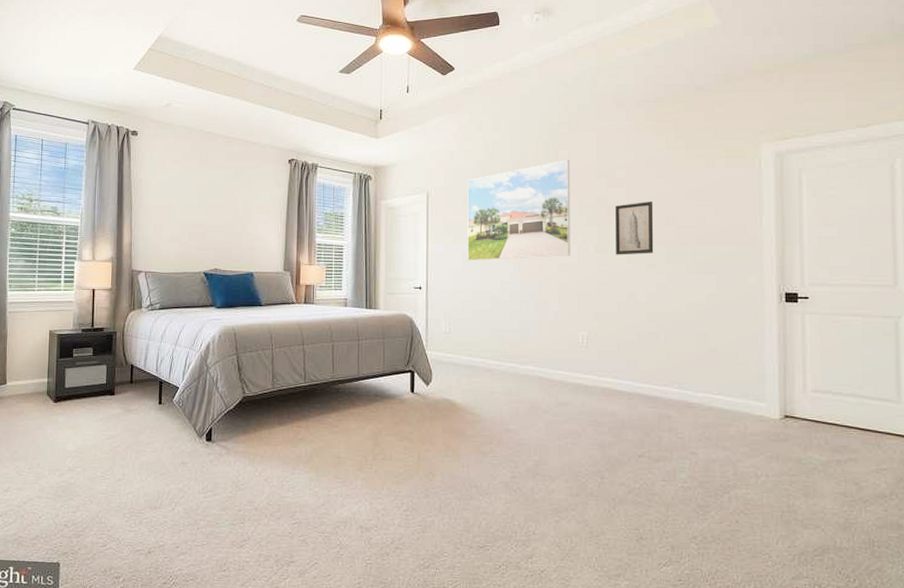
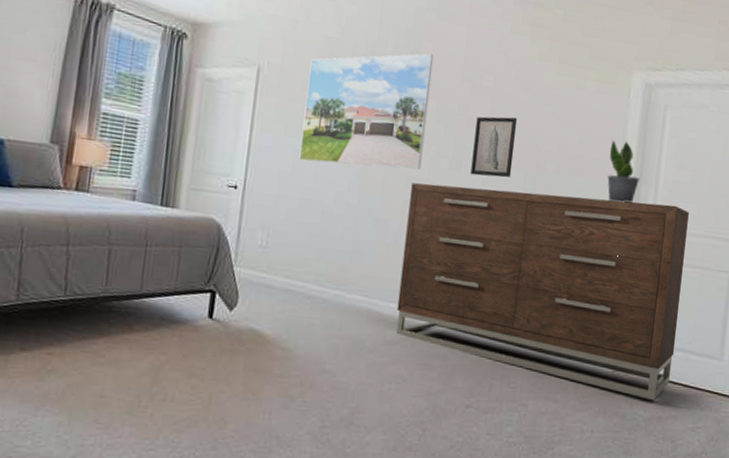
dresser: none [564,259,845,445] -> present [396,183,689,401]
potted plant: none [747,207,782,263] -> present [607,140,639,203]

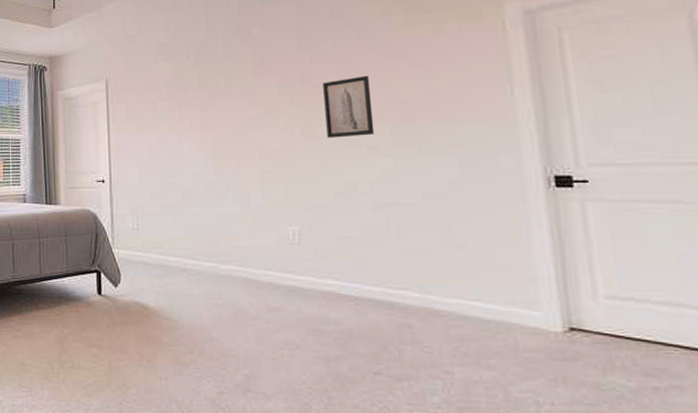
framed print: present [299,53,434,169] -> none [150,35,272,151]
dresser: present [396,183,689,401] -> none [266,134,659,367]
potted plant: present [607,140,639,203] -> none [493,74,544,141]

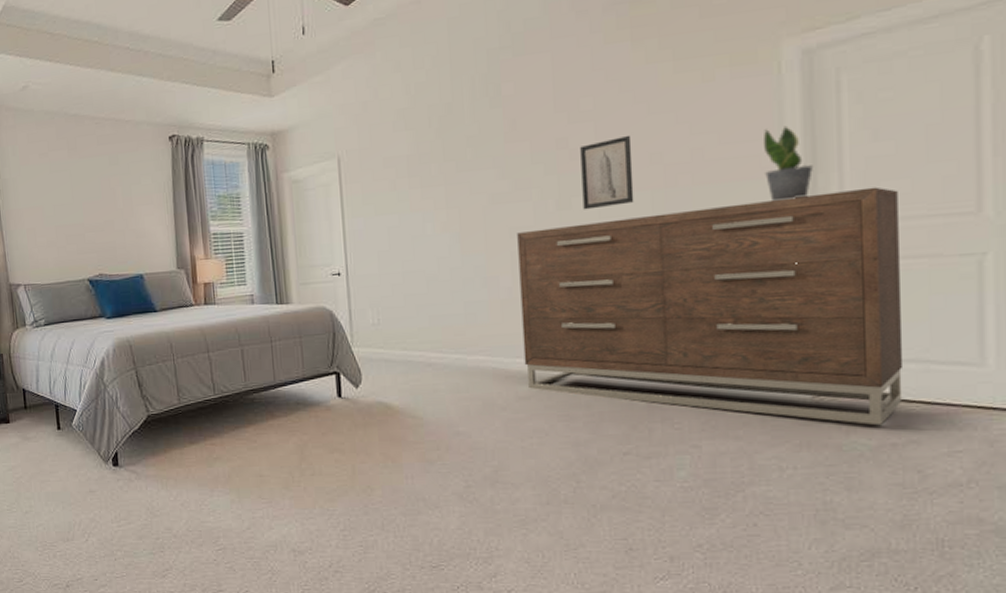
dresser: none [266,134,659,367] -> present [517,187,904,426]
potted plant: none [493,74,544,141] -> present [762,125,813,201]

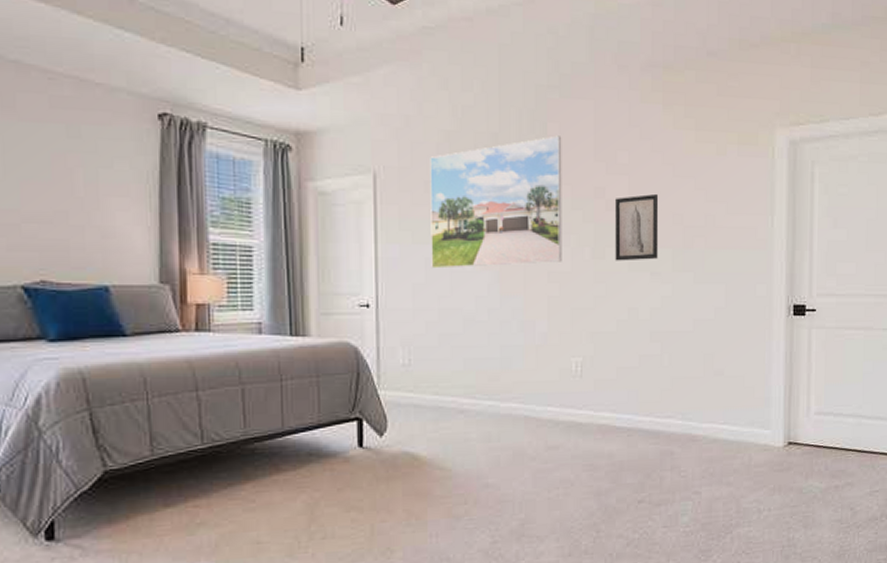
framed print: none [387,94,524,236] -> present [430,135,562,269]
dresser: present [517,187,904,426] -> none [555,267,847,471]
potted plant: present [762,125,813,201] -> none [758,205,792,270]

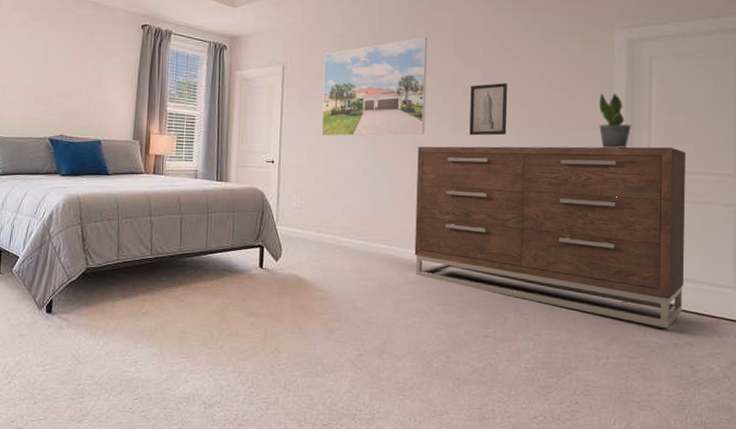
dresser: none [555,267,847,471] -> present [414,146,686,329]
potted plant: none [758,205,792,270] -> present [599,93,631,148]

